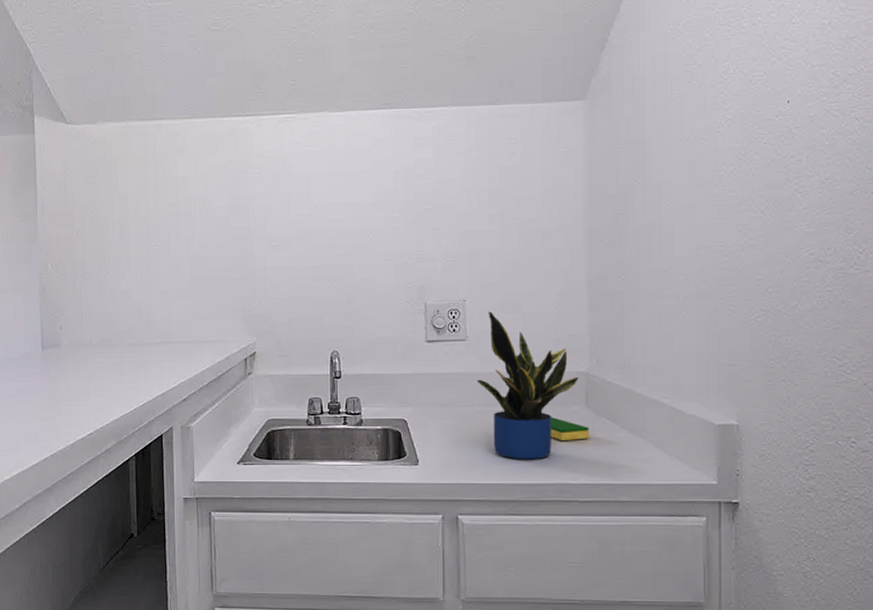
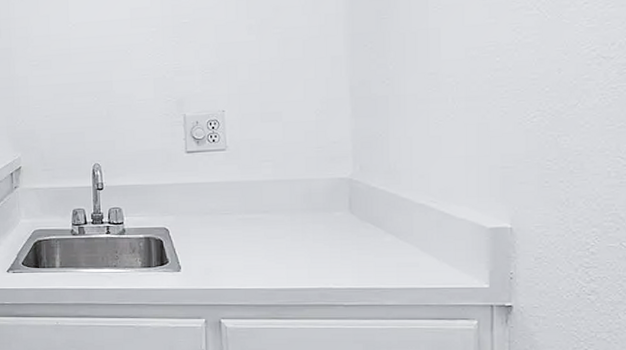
potted plant: present [476,311,579,460] -> none [237,121,342,265]
dish sponge: present [550,417,590,442] -> none [312,223,354,247]

